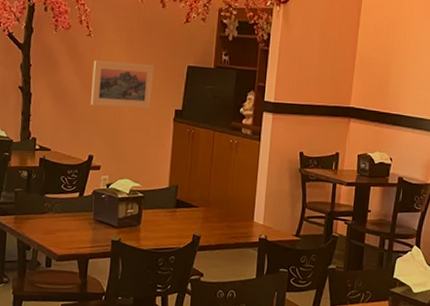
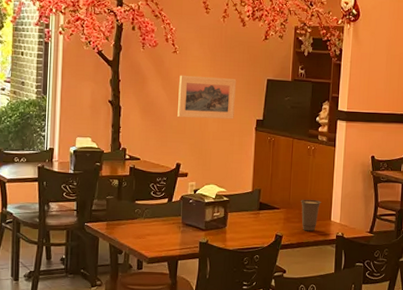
cup: none [220,197,244,233] -> present [300,199,322,232]

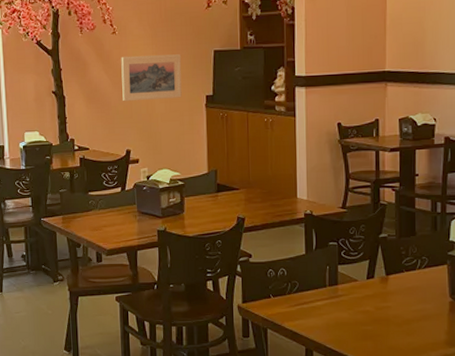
cup: present [300,199,322,232] -> none [261,176,285,211]

